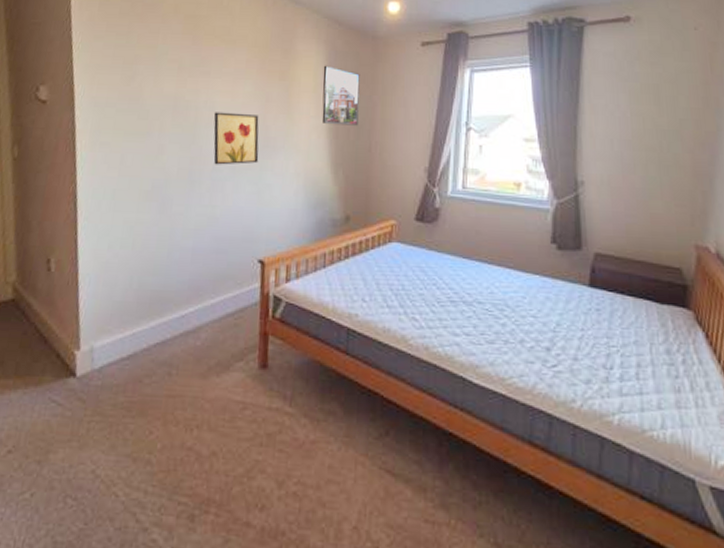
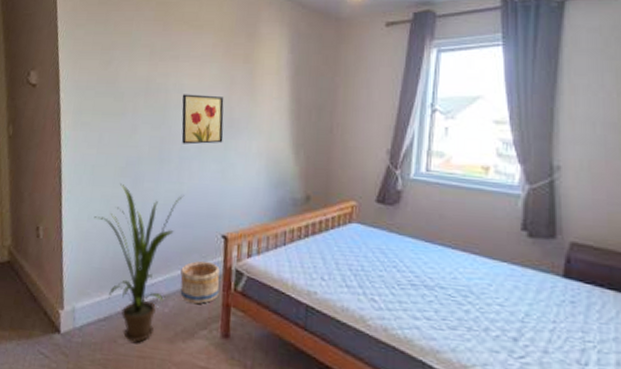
house plant: none [115,208,218,381] -> present [94,183,185,343]
basket: none [213,287,257,335] -> present [180,260,220,305]
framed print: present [322,65,360,126] -> none [284,47,323,107]

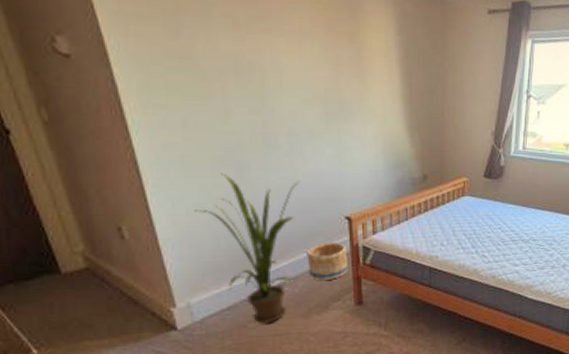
wall art: present [181,94,224,145] -> none [281,74,336,129]

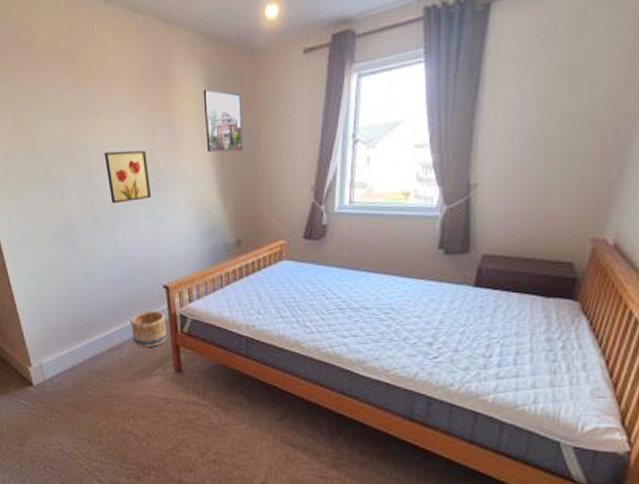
house plant: present [194,173,300,324] -> none [41,249,123,385]
wall art: none [281,74,336,129] -> present [104,150,152,204]
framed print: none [394,28,431,92] -> present [203,89,242,153]

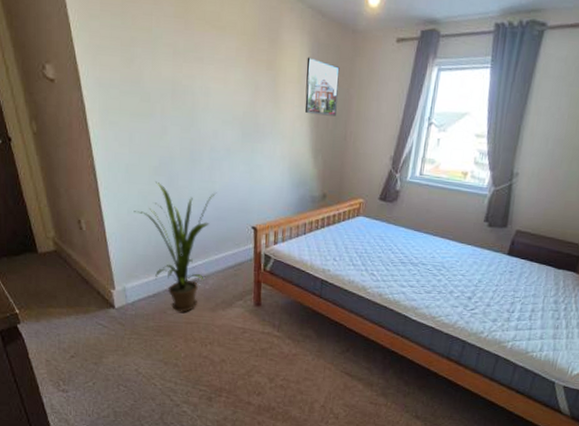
house plant: none [41,249,123,385] -> present [133,181,217,312]
wall art: present [104,150,152,204] -> none [209,97,250,147]
basket: present [130,310,168,348] -> none [217,247,251,282]

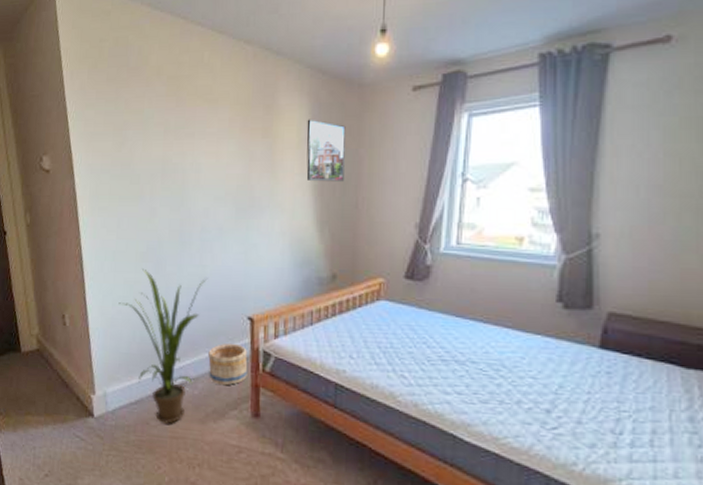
basket: none [217,247,251,282] -> present [208,343,248,386]

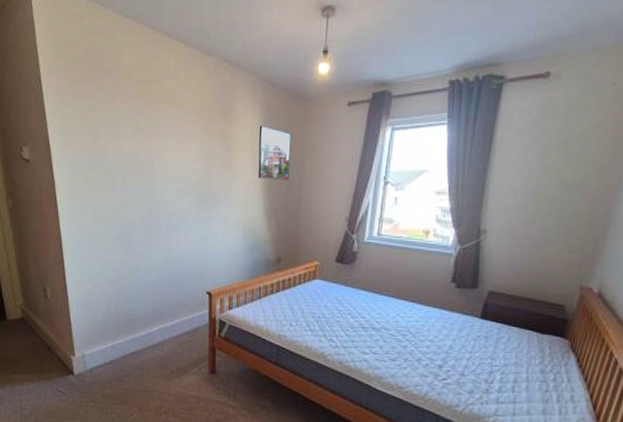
house plant: present [118,268,208,424] -> none [94,249,173,380]
basket: present [208,343,248,386] -> none [173,313,206,348]

